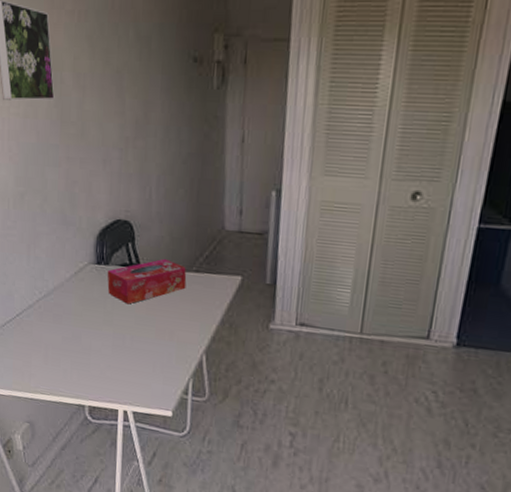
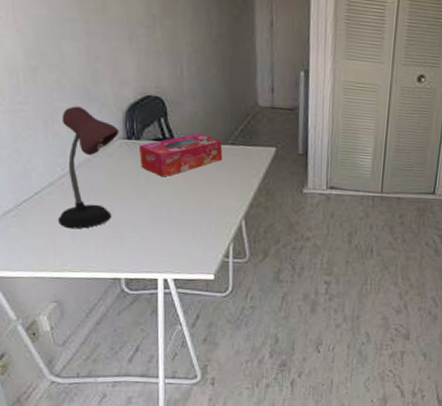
desk lamp: none [34,230,91,353] -> present [57,106,120,229]

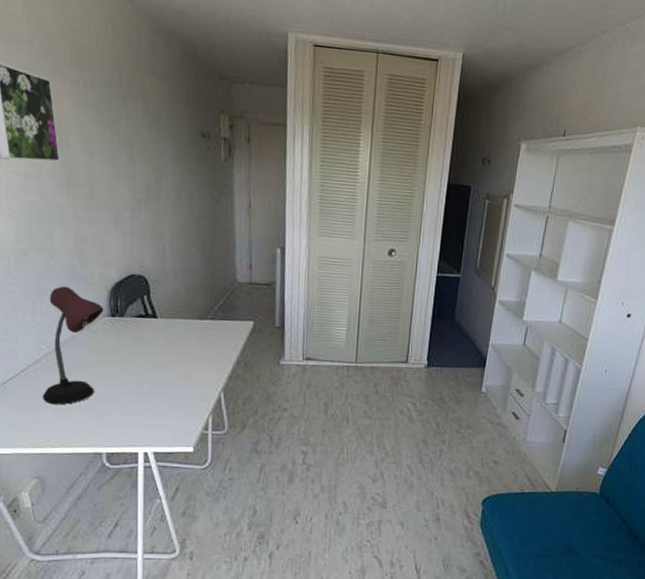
tissue box: present [138,132,223,177] -> none [122,308,203,352]

